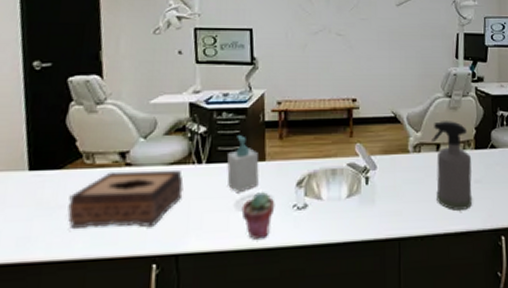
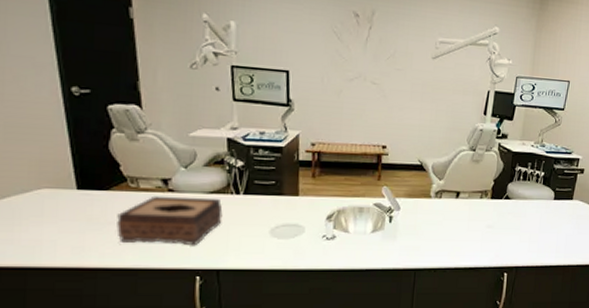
soap bottle: present [227,135,259,193] -> none [263,171,293,222]
potted succulent: present [241,192,275,239] -> none [276,223,307,262]
spray bottle: present [430,121,473,210] -> none [451,172,487,250]

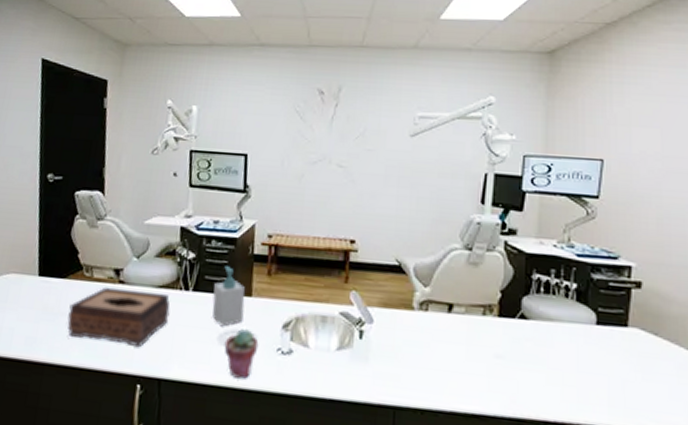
soap bottle: none [263,171,293,222] -> present [212,266,245,327]
potted succulent: none [276,223,307,262] -> present [224,329,259,379]

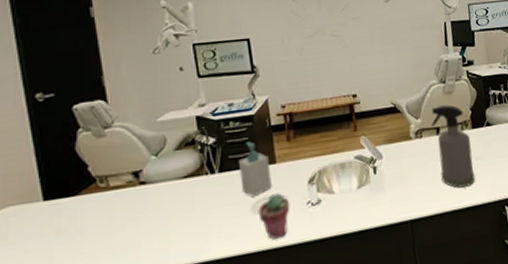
tissue box: present [67,286,170,348] -> none [87,182,200,252]
spray bottle: none [441,277,494,389] -> present [430,104,476,188]

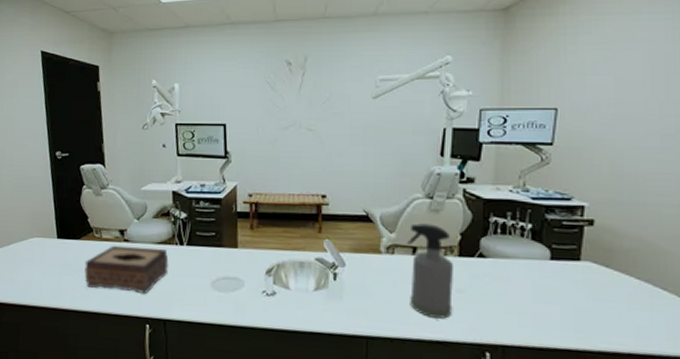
tissue box: none [87,182,200,252] -> present [84,245,169,295]
soap bottle: present [239,142,272,198] -> none [204,223,232,275]
potted succulent: present [258,193,290,239] -> none [217,276,246,317]

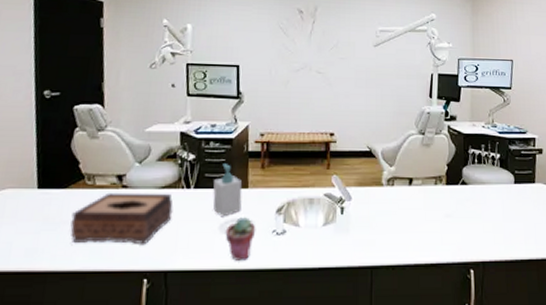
soap bottle: none [204,223,232,275] -> present [213,164,243,217]
potted succulent: none [217,276,246,317] -> present [225,217,256,261]
spray bottle: present [406,223,454,319] -> none [403,157,443,243]

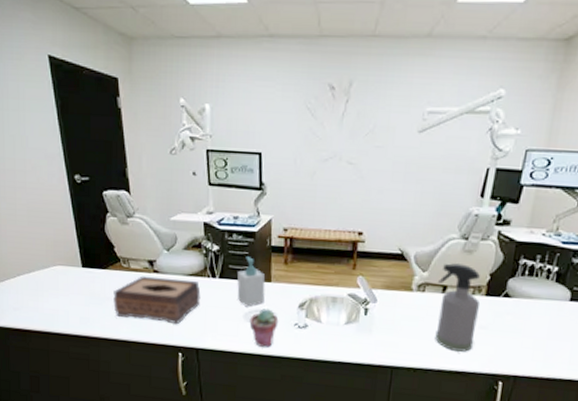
spray bottle: none [403,157,443,243] -> present [435,263,481,352]

